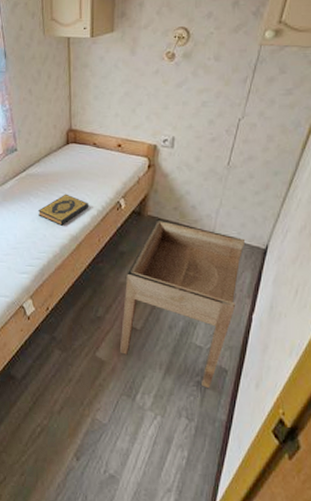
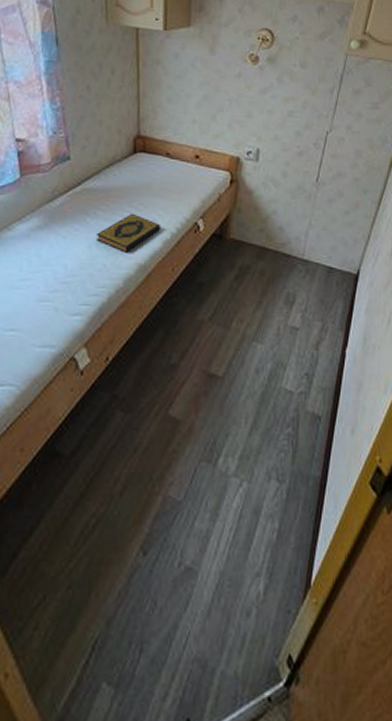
side table: present [120,218,246,389] -> none [198,242,337,441]

